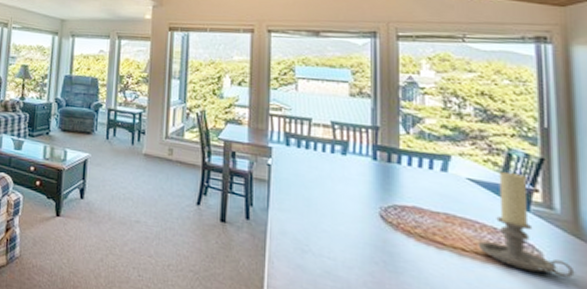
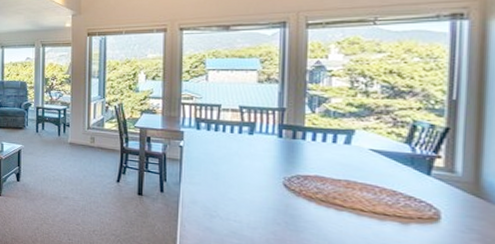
candle holder: present [478,170,575,278] -> none [376,141,471,231]

